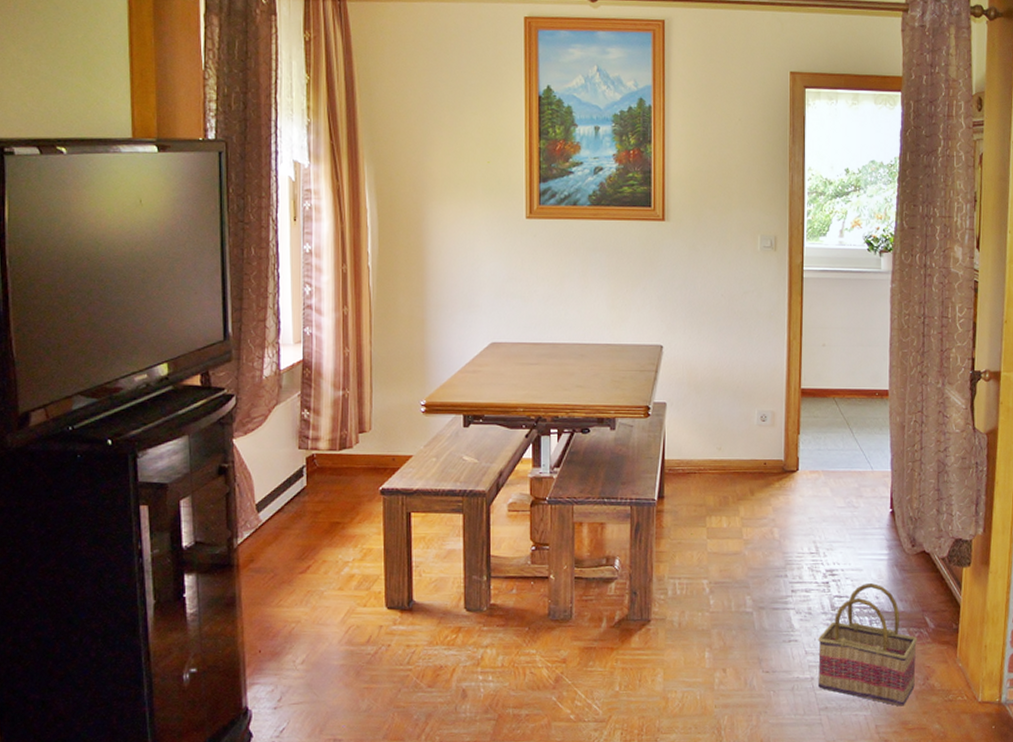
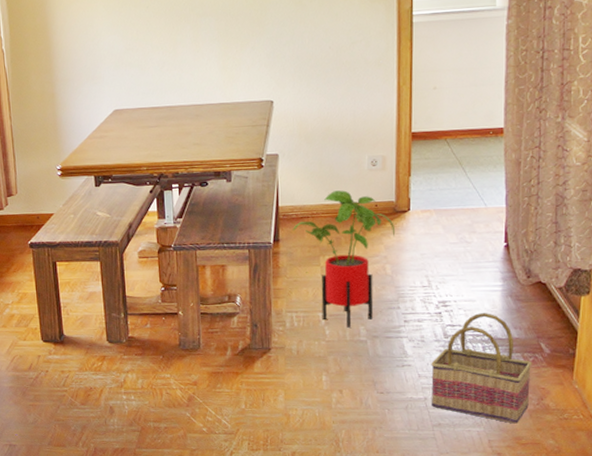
house plant: none [679,445,784,597] -> present [293,190,396,328]

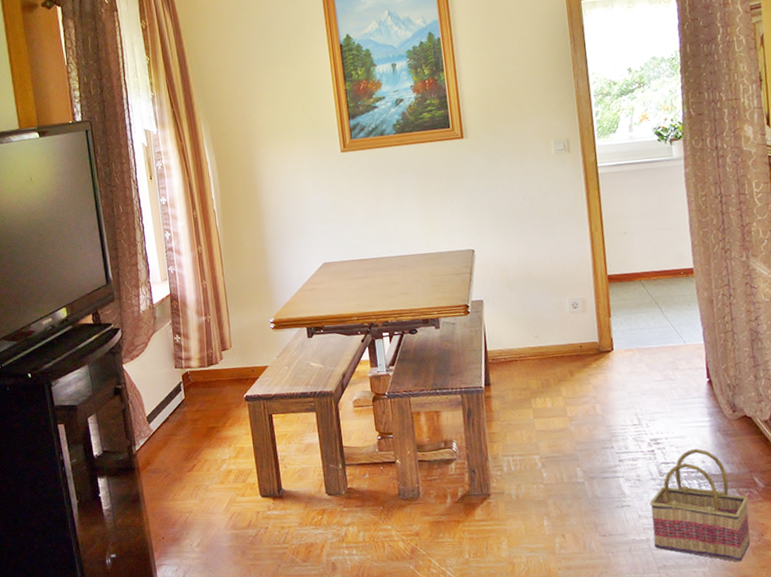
house plant: present [293,190,396,328] -> none [502,333,602,470]

